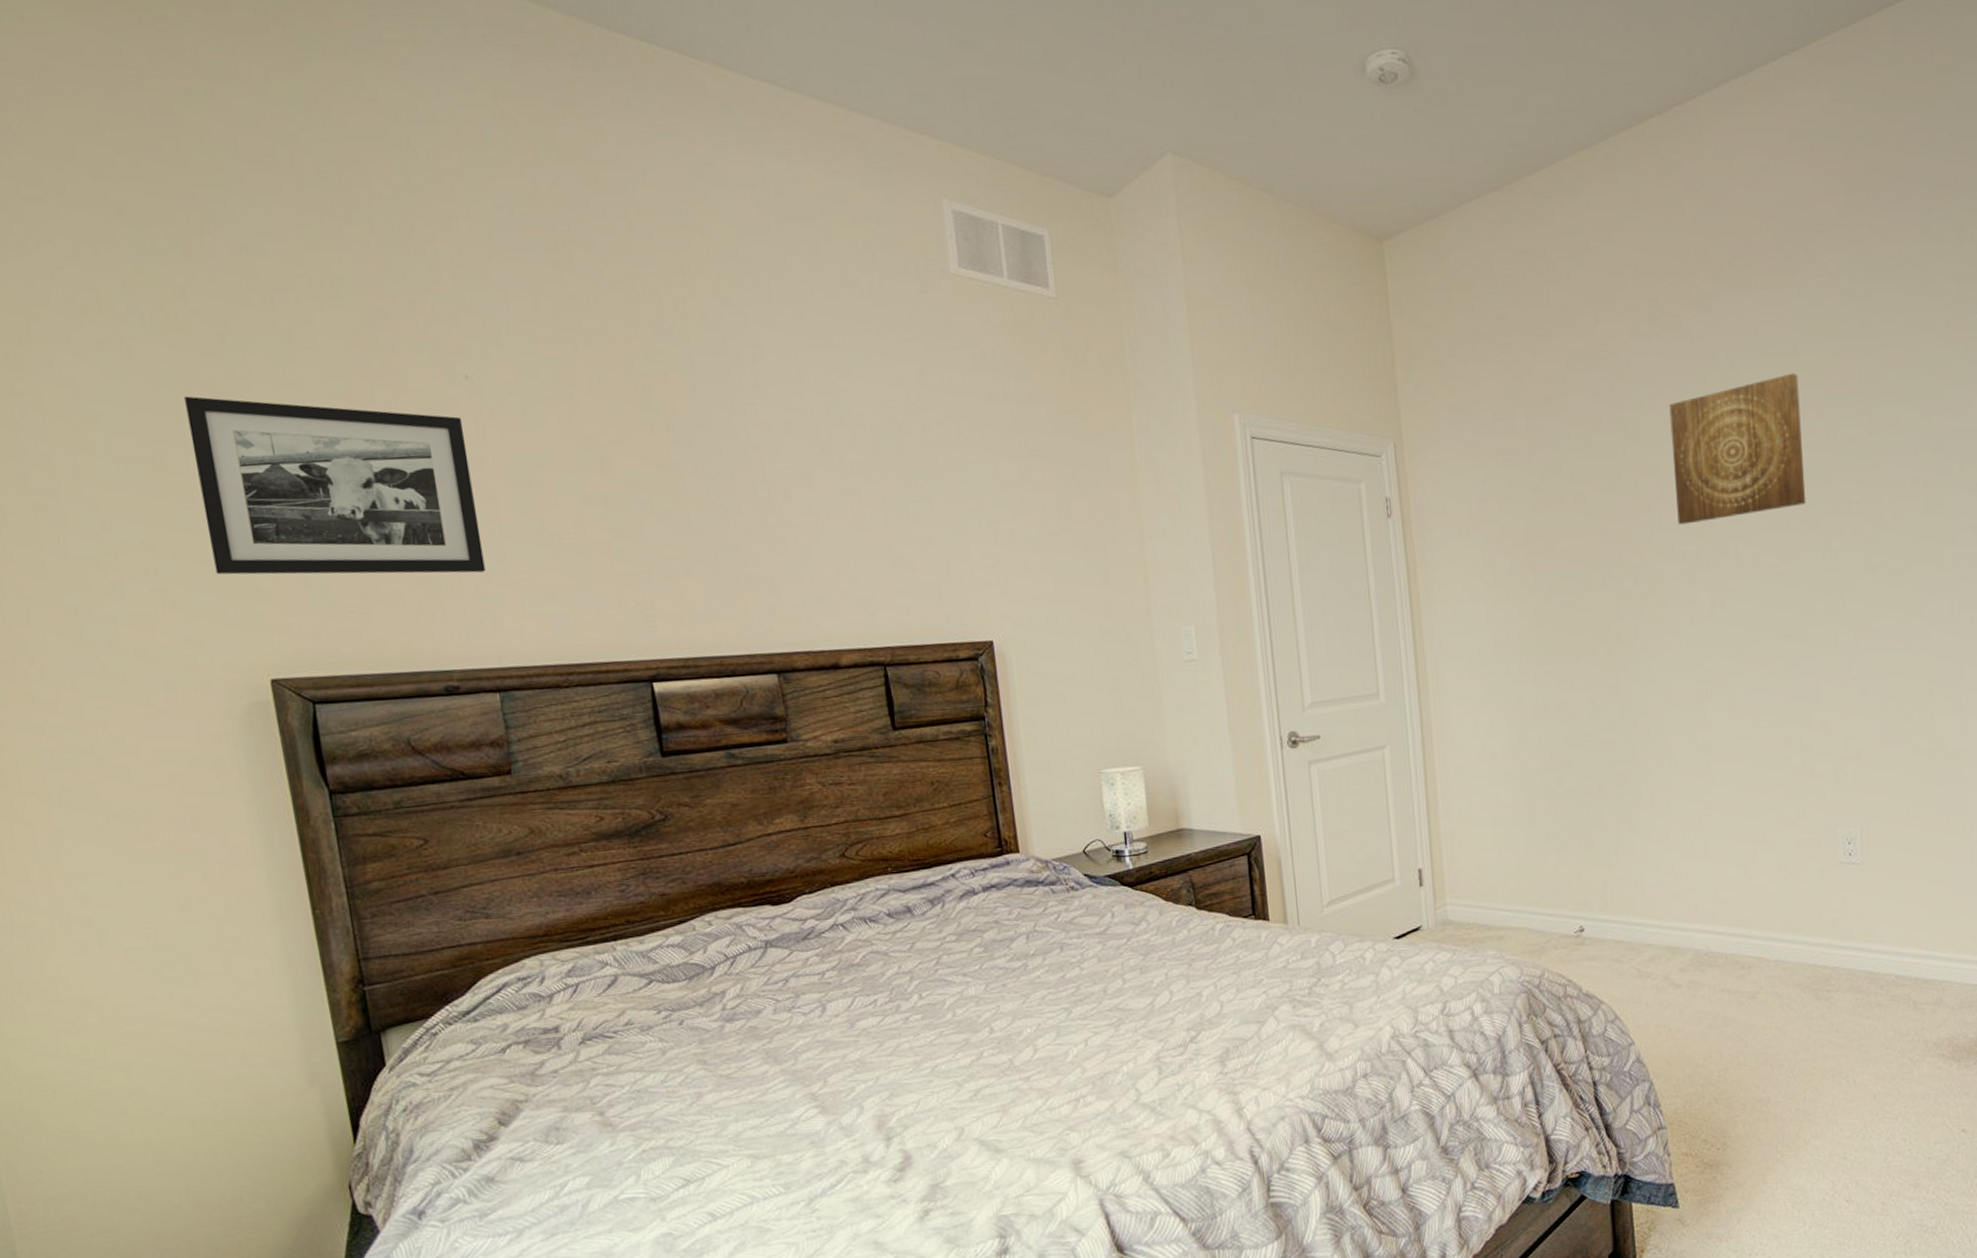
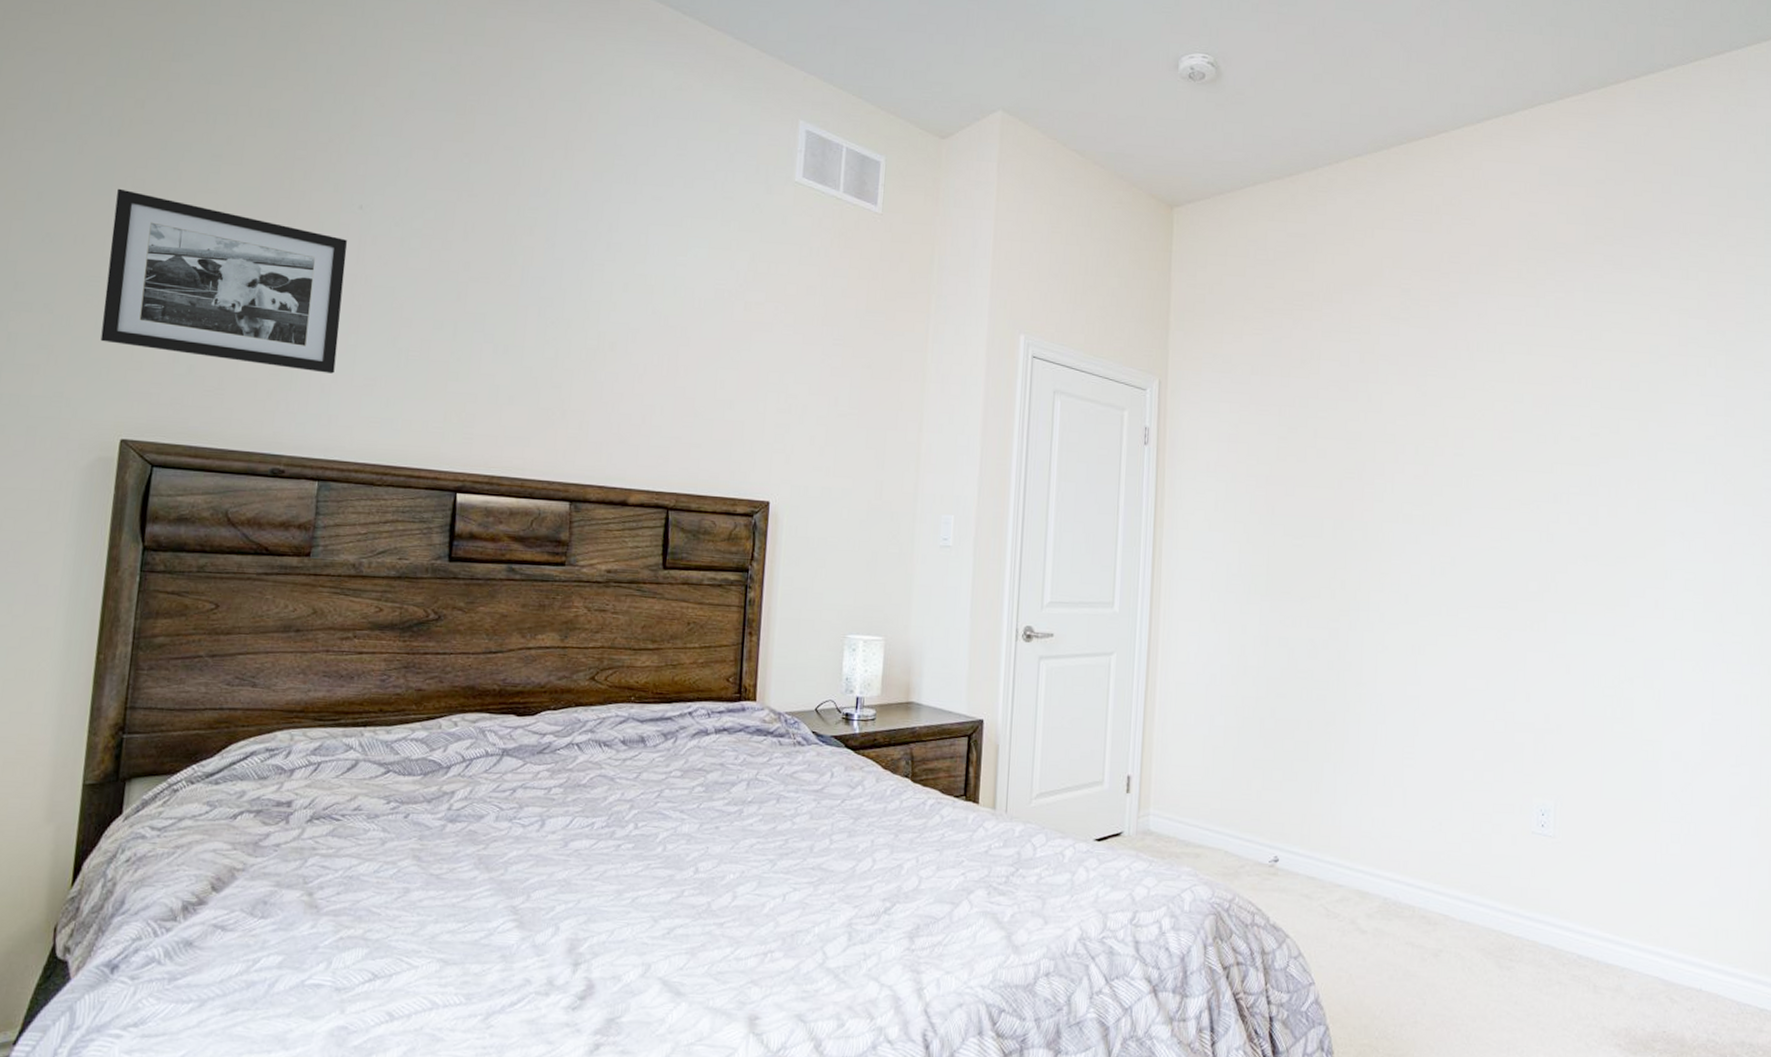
wall art: present [1669,373,1806,525] -> none [1409,371,1530,491]

